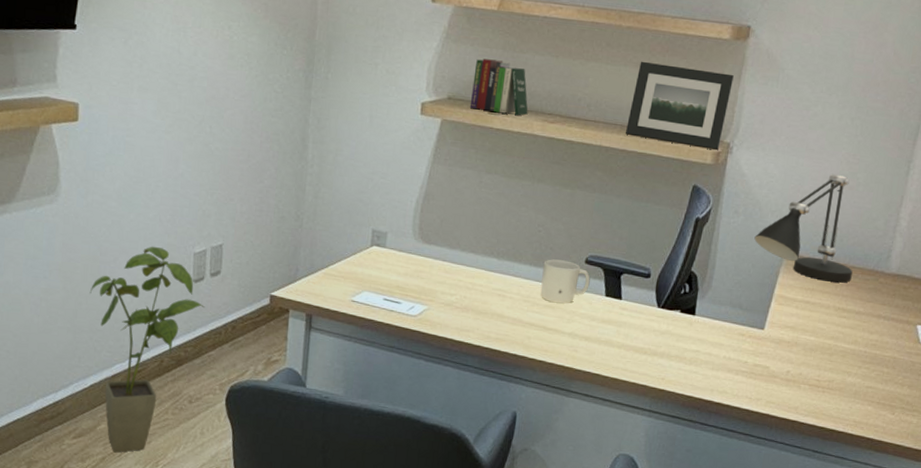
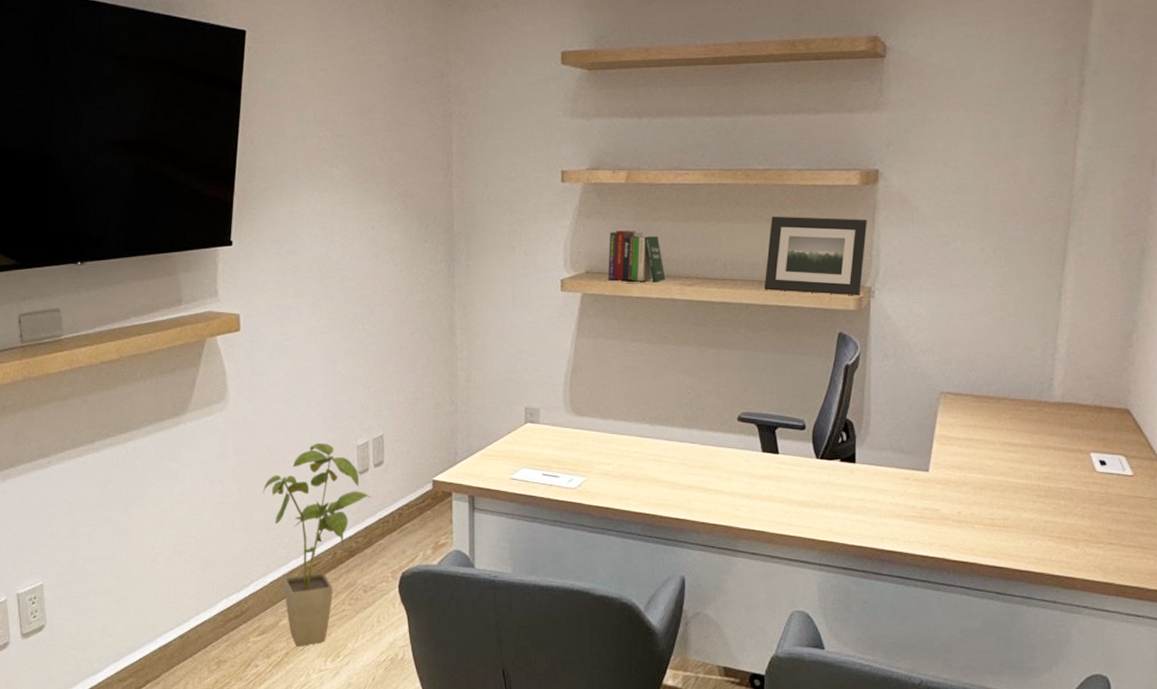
mug: present [540,259,591,304] -> none [696,420,745,463]
desk lamp: present [754,173,853,283] -> none [907,307,1014,417]

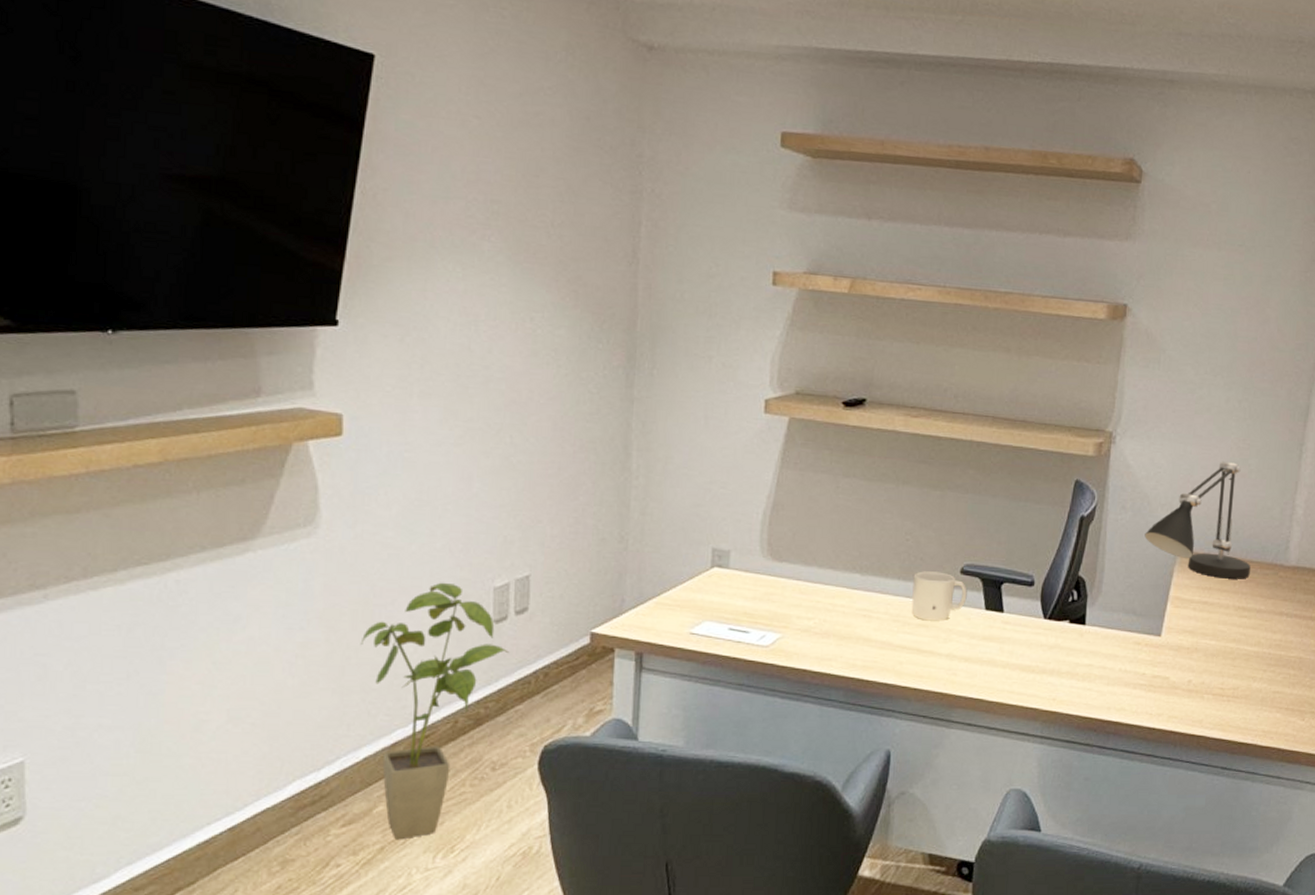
books: present [608,231,665,283] -> none [821,347,888,411]
mug: none [696,420,745,463] -> present [911,571,967,621]
picture frame: present [763,216,868,296] -> none [997,345,1113,441]
desk lamp: none [907,307,1014,417] -> present [1144,460,1251,579]

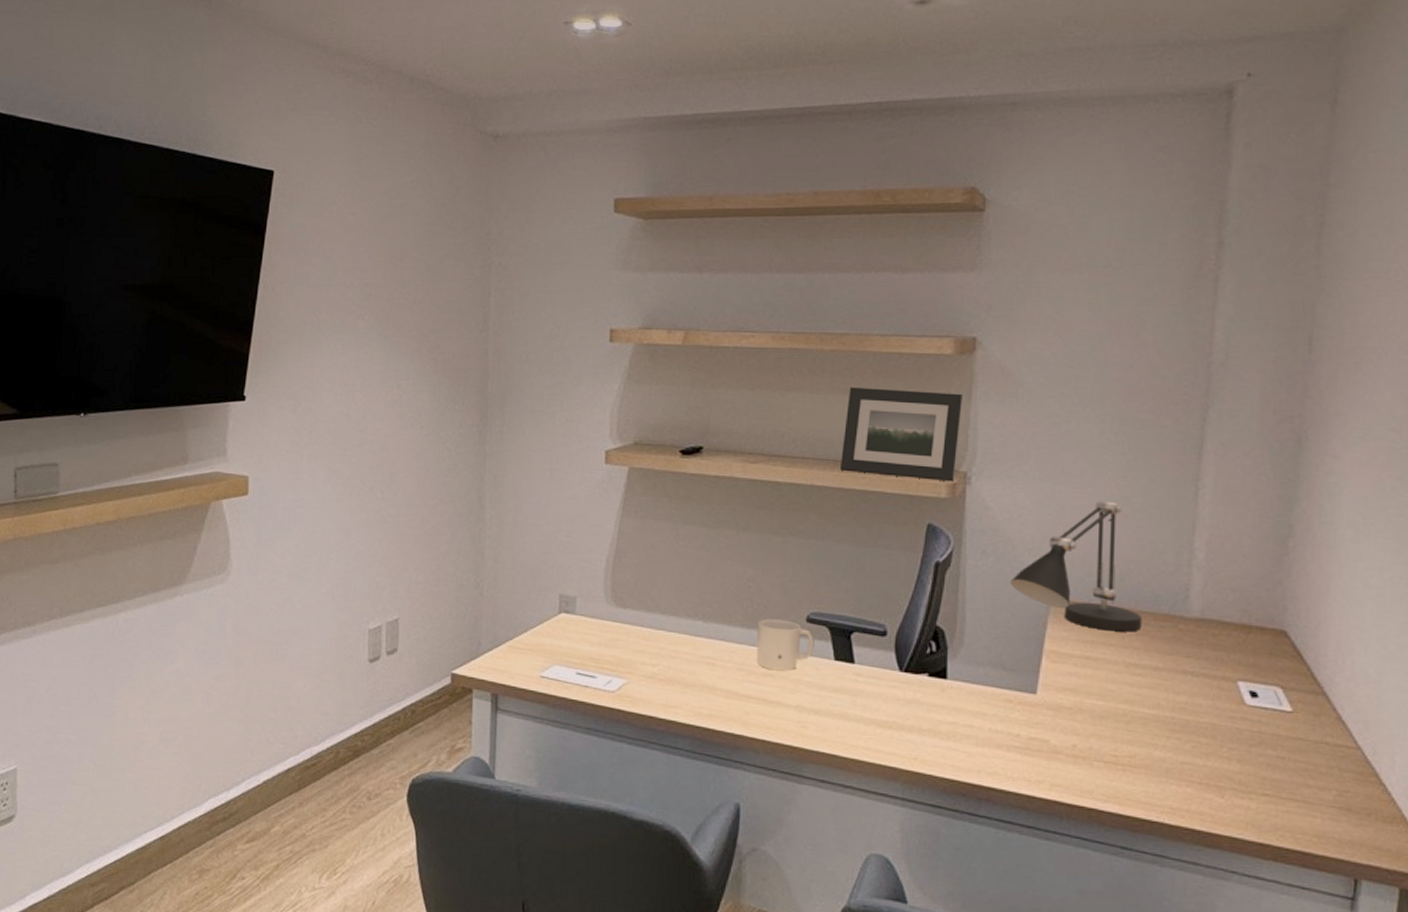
house plant: present [360,582,510,840] -> none [261,624,382,859]
picture frame: none [997,345,1113,441] -> present [839,386,964,482]

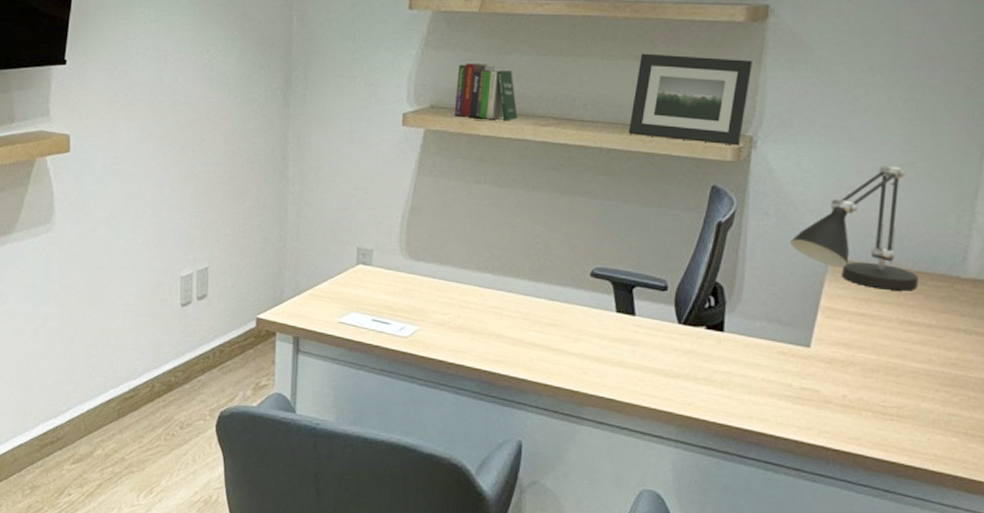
books: none [659,398,725,458] -> present [454,63,518,121]
mug: present [756,619,814,671] -> none [541,273,598,322]

